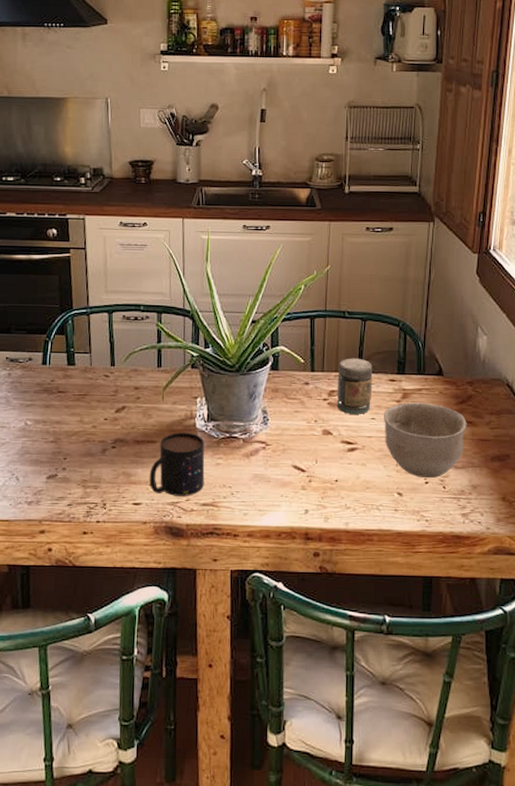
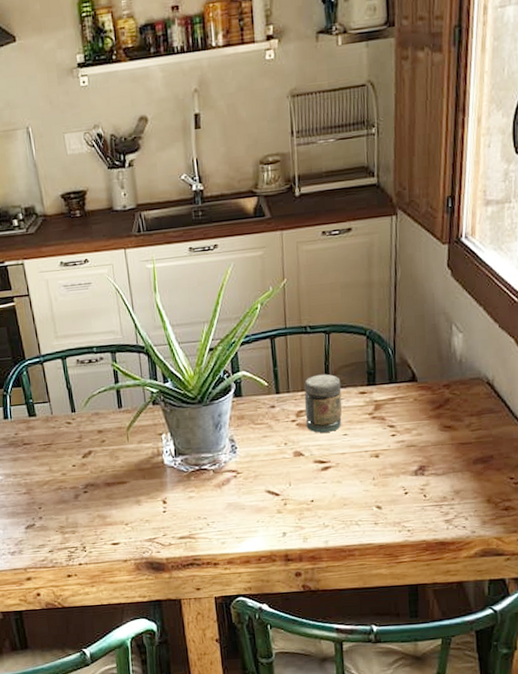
mug: present [149,433,205,496] -> none [124,470,179,533]
bowl: present [384,402,467,479] -> none [356,411,446,489]

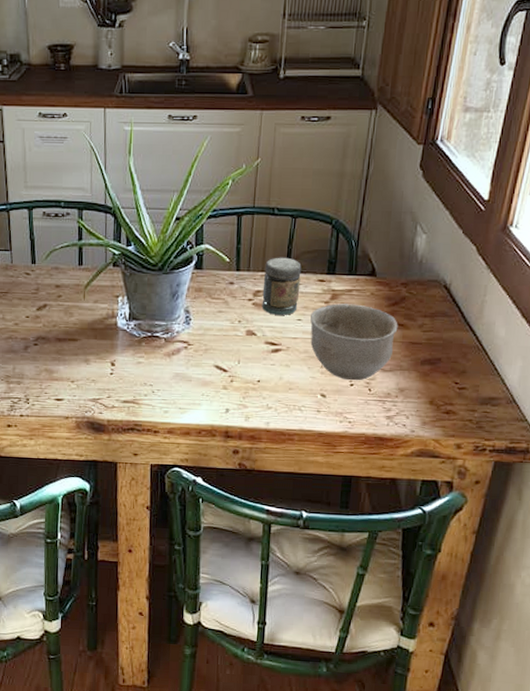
bowl: none [356,411,446,489] -> present [310,303,398,381]

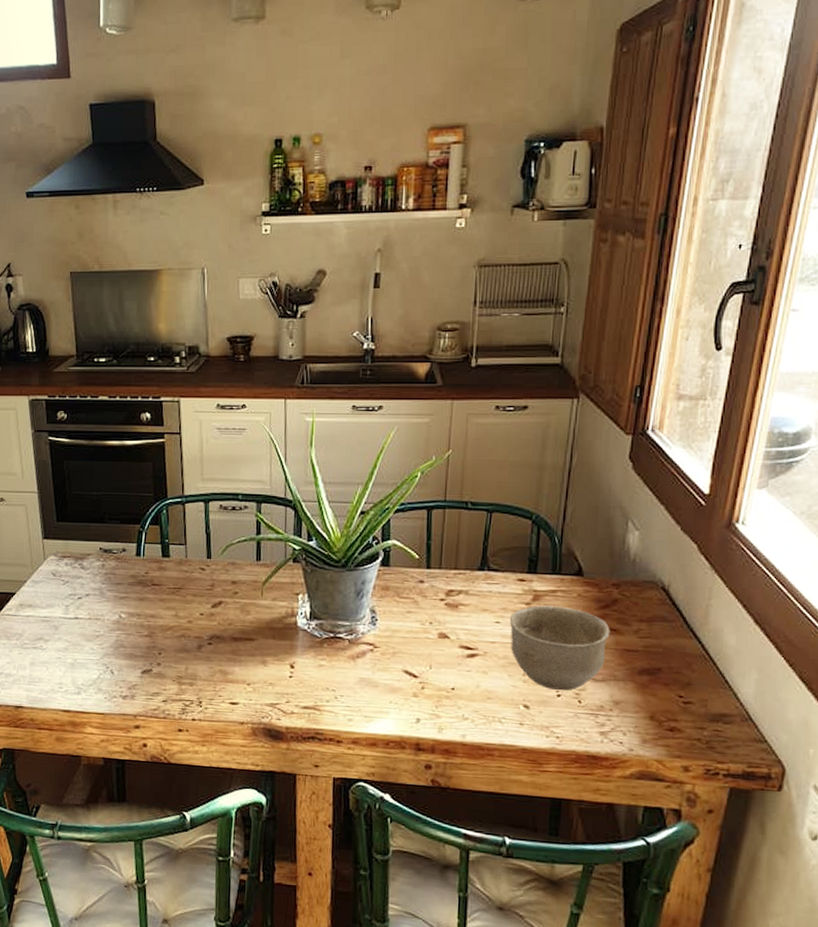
jar: present [262,257,302,315] -> none [455,554,499,617]

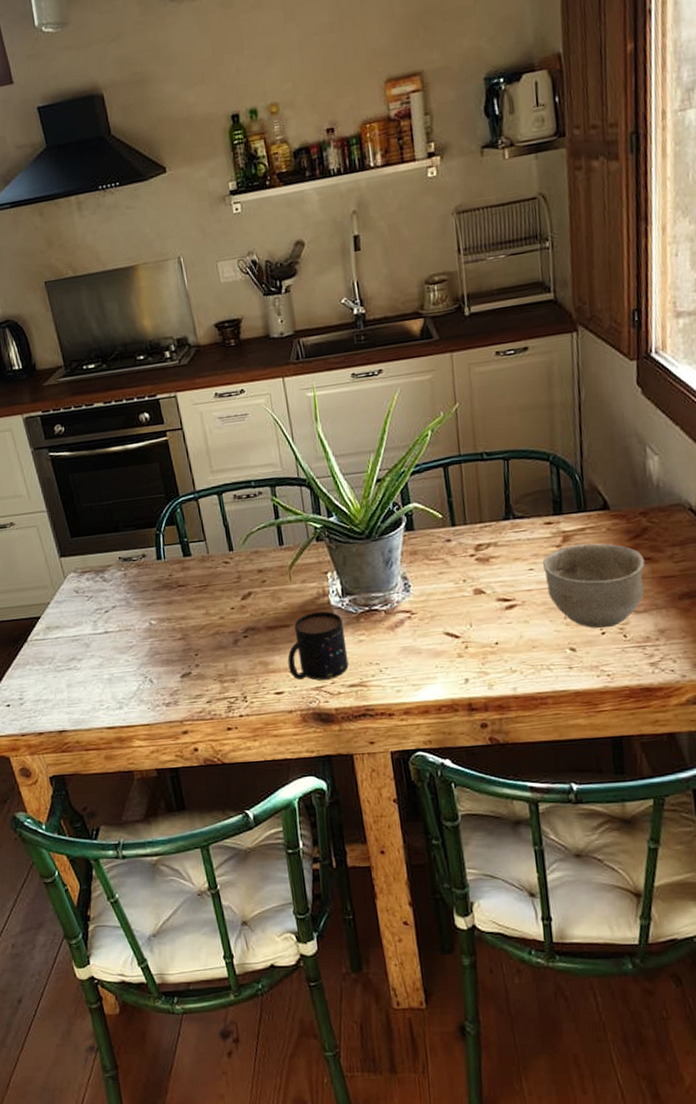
mug: none [247,631,307,698] -> present [287,611,349,681]

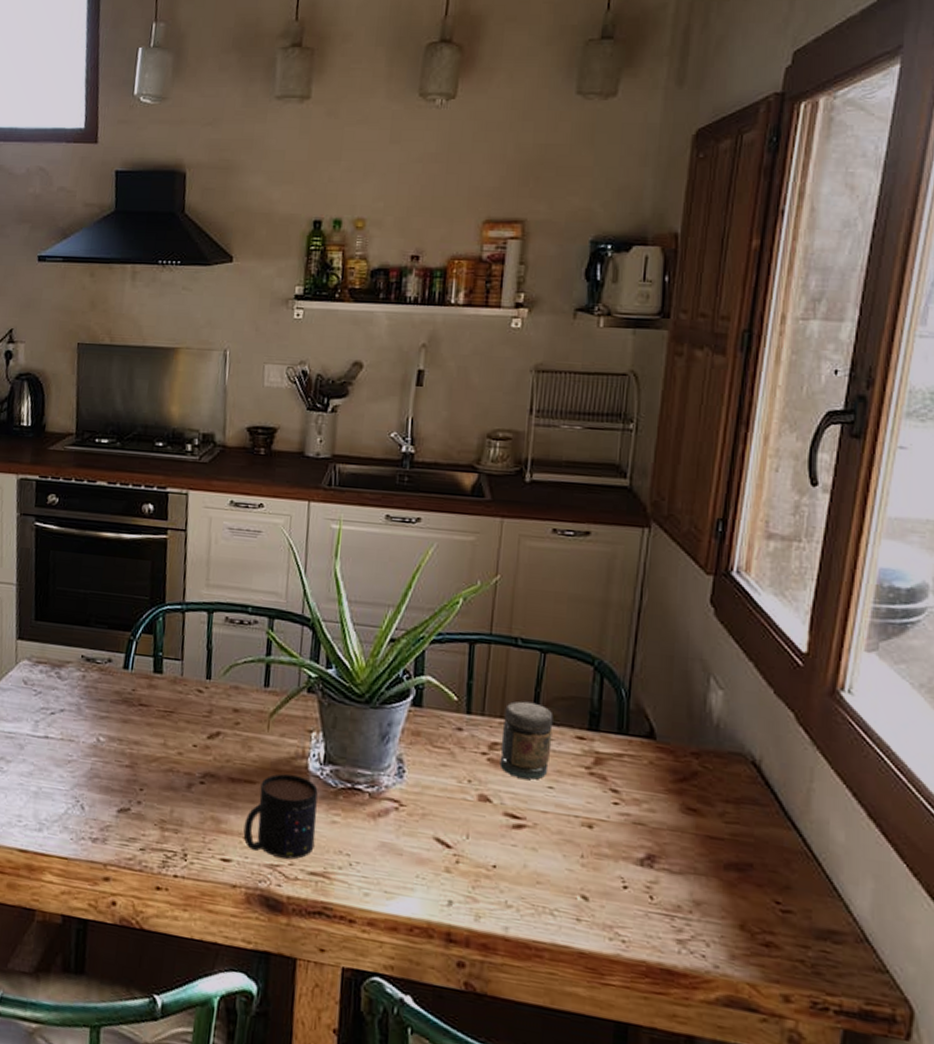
jar: none [482,503,527,568] -> present [499,701,554,780]
bowl: present [543,543,645,629] -> none [566,770,689,882]

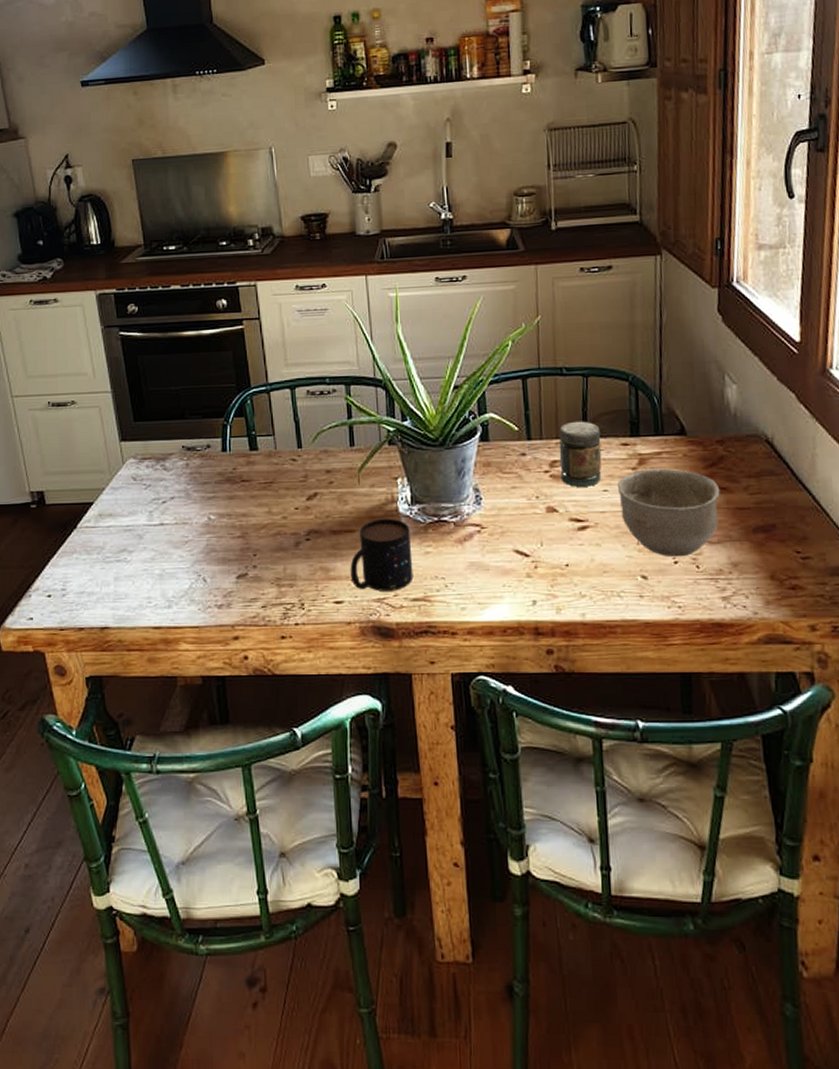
bowl: none [566,770,689,882] -> present [618,468,720,558]

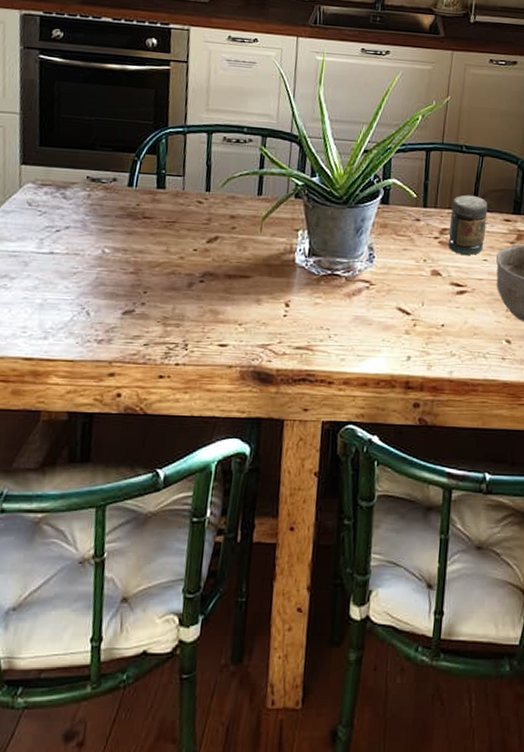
mug: present [350,519,413,591] -> none [238,268,303,338]

